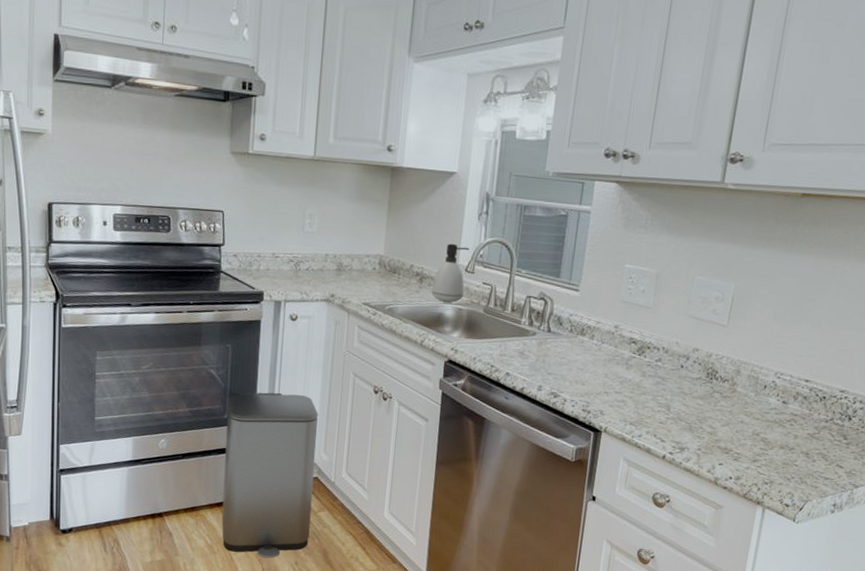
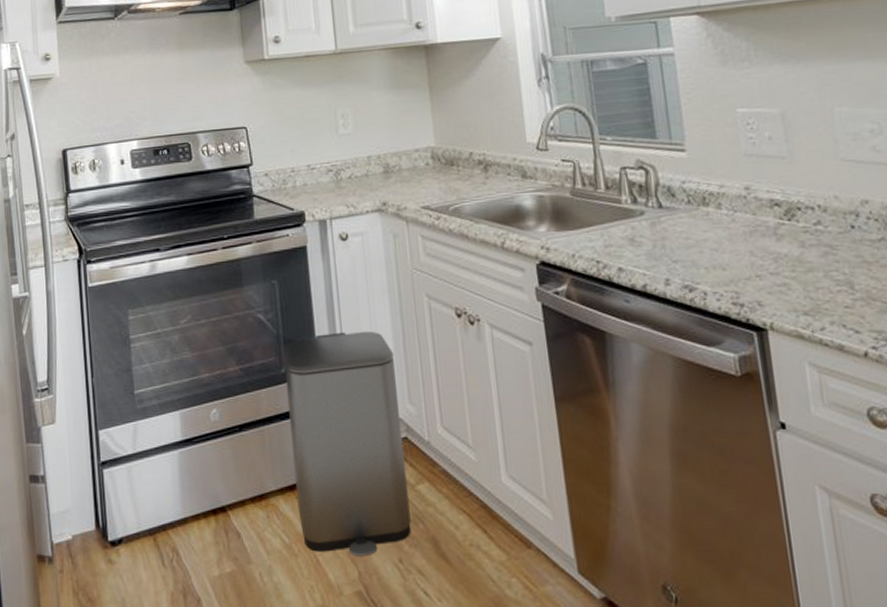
soap dispenser: present [431,243,470,303] -> none [500,119,542,191]

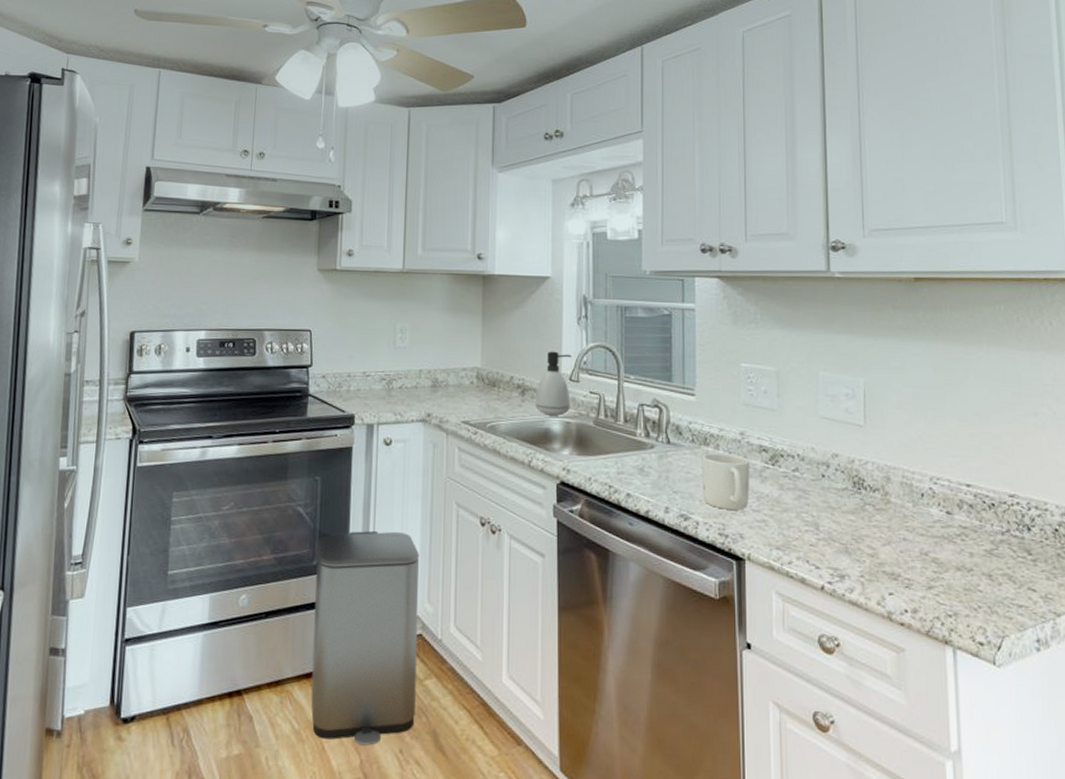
soap dispenser: none [500,119,542,191] -> present [535,351,572,416]
mug: none [701,212,765,276] -> present [702,452,750,510]

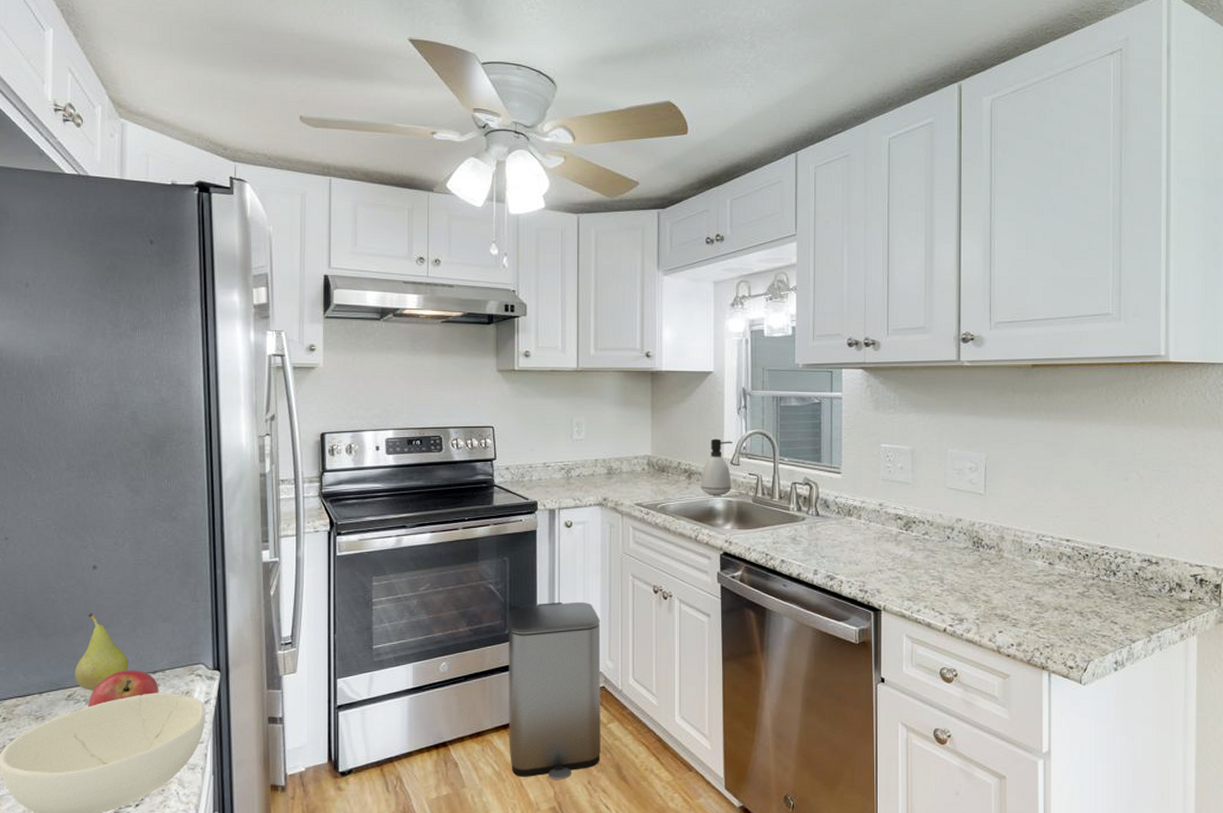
mug: present [702,452,750,510] -> none [846,522,887,569]

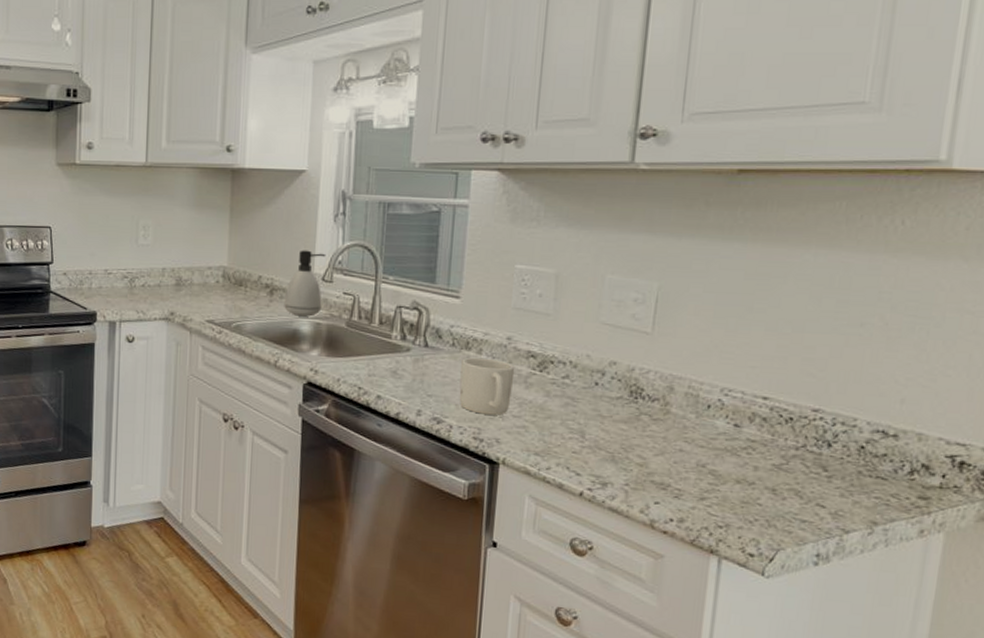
pedal bin: present [508,601,601,780] -> none [59,422,162,610]
mug: none [846,522,887,569] -> present [459,357,515,415]

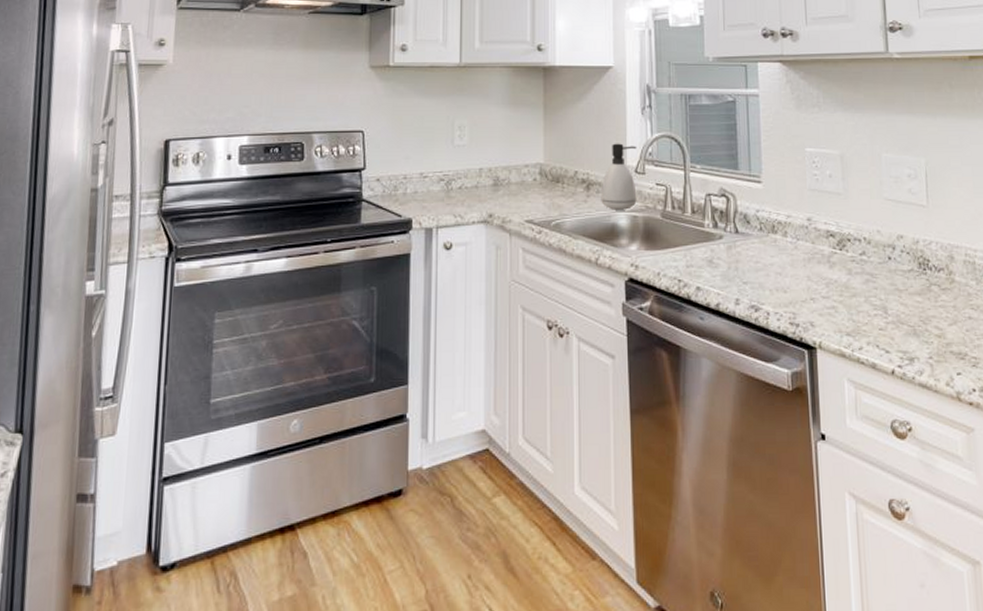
mug: present [459,357,515,415] -> none [770,240,819,298]

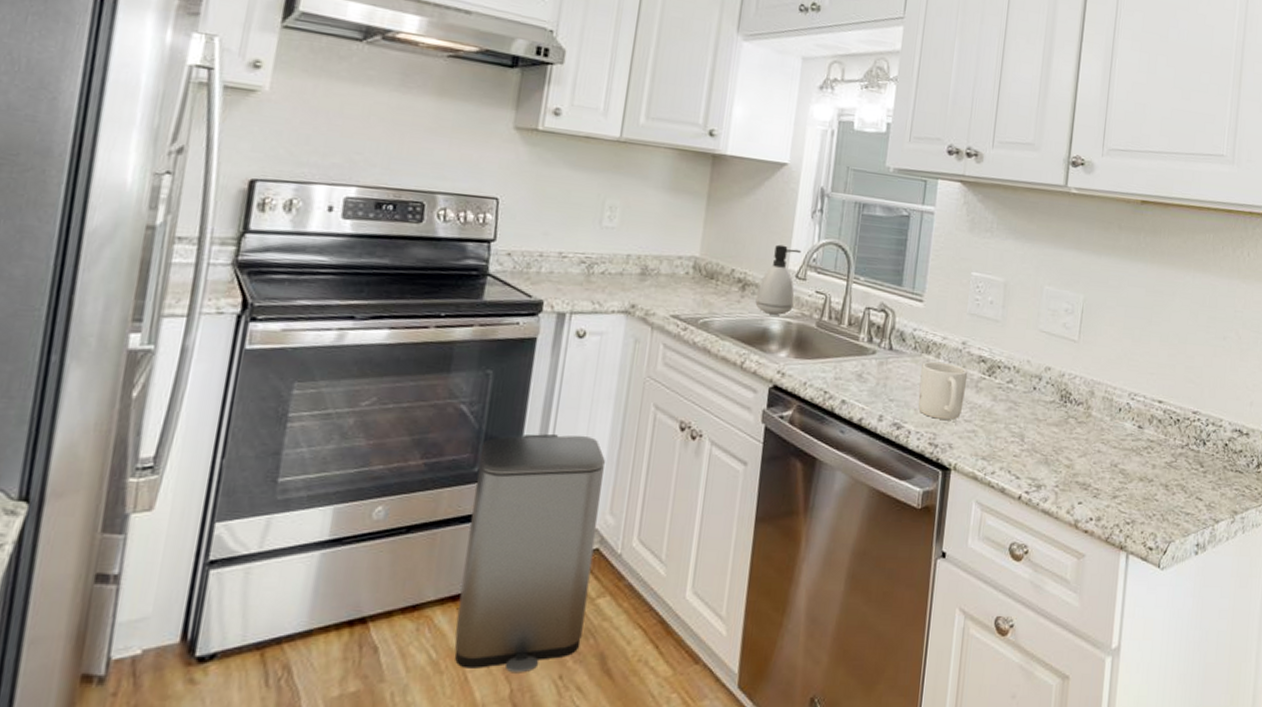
pedal bin: none [371,341,485,574] -> present [454,433,606,673]
mug: none [770,240,819,298] -> present [918,361,968,420]

